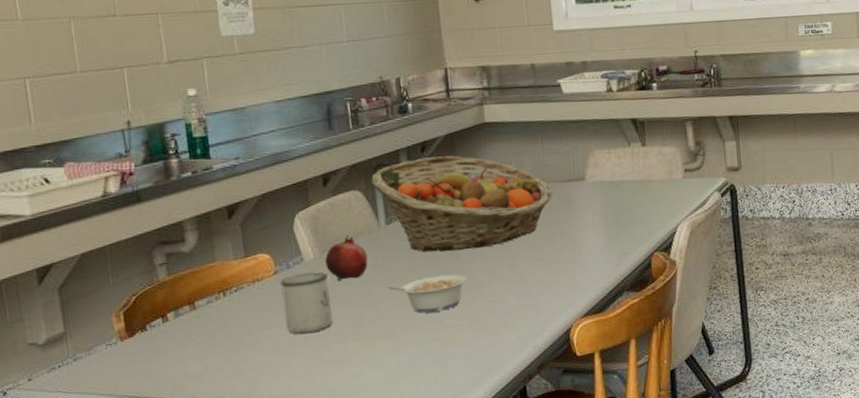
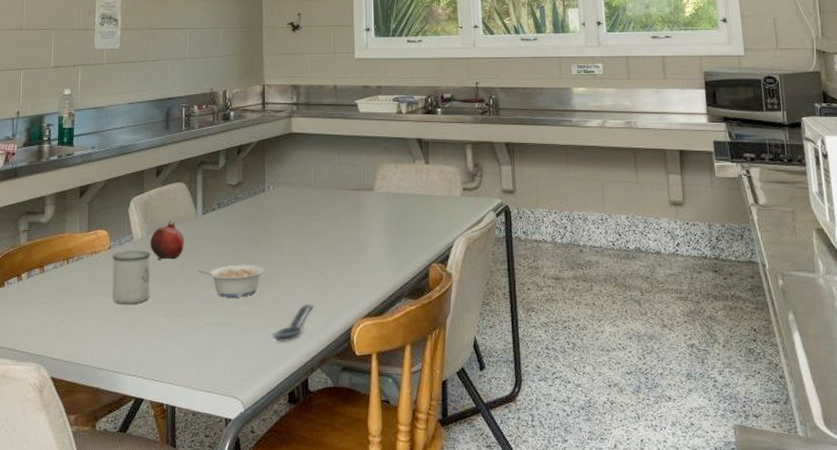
fruit basket: present [371,155,553,252] -> none [195,159,345,244]
spoon: none [481,308,527,353] -> present [272,303,314,342]

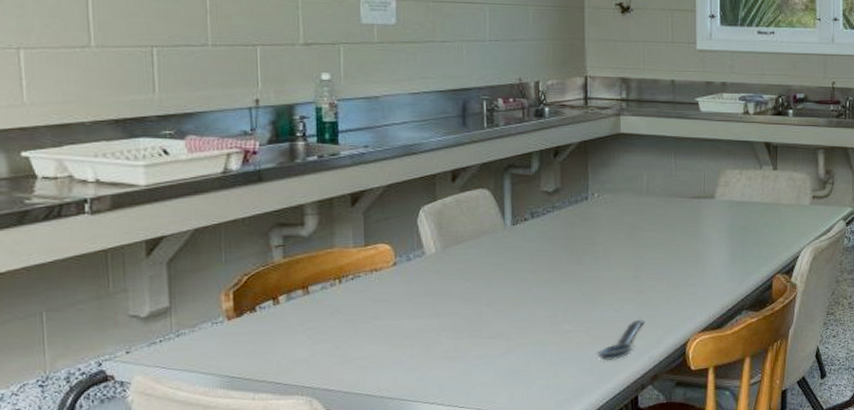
mug: present [112,250,151,304] -> none [398,267,449,327]
fruit: present [150,220,184,261] -> none [447,231,490,278]
legume: present [197,264,265,298] -> none [507,279,588,316]

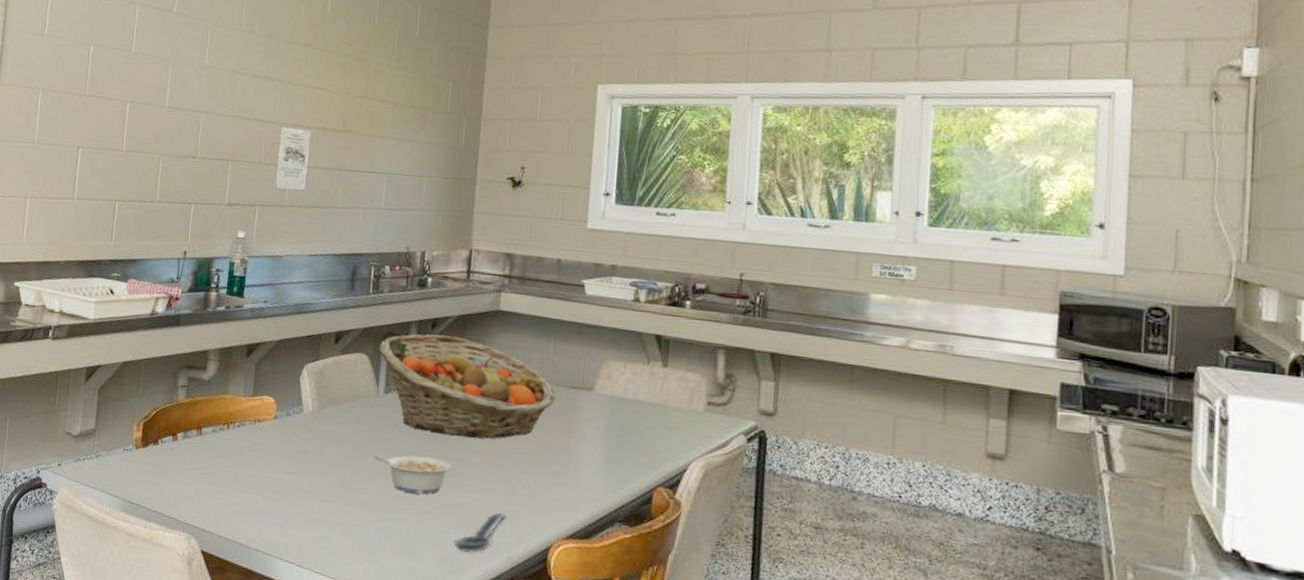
fruit basket: none [501,163,682,257] -> present [379,334,557,439]
legume: none [507,279,588,316] -> present [373,455,452,494]

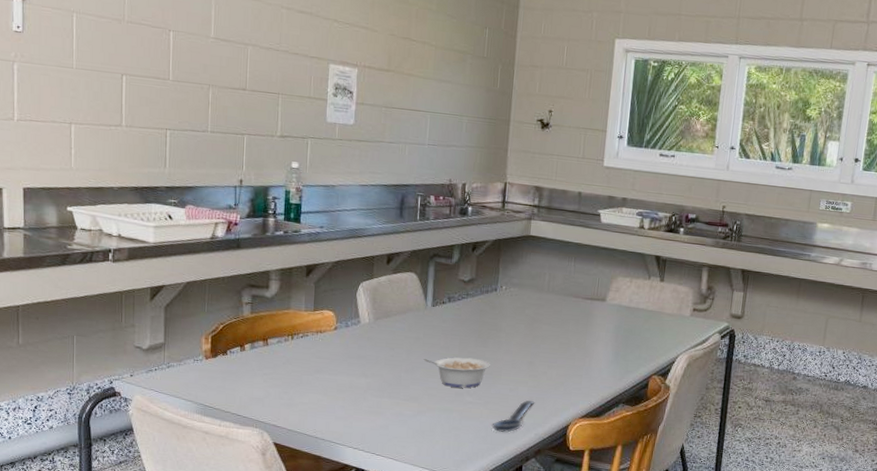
fruit basket: present [379,334,557,439] -> none [427,255,576,342]

